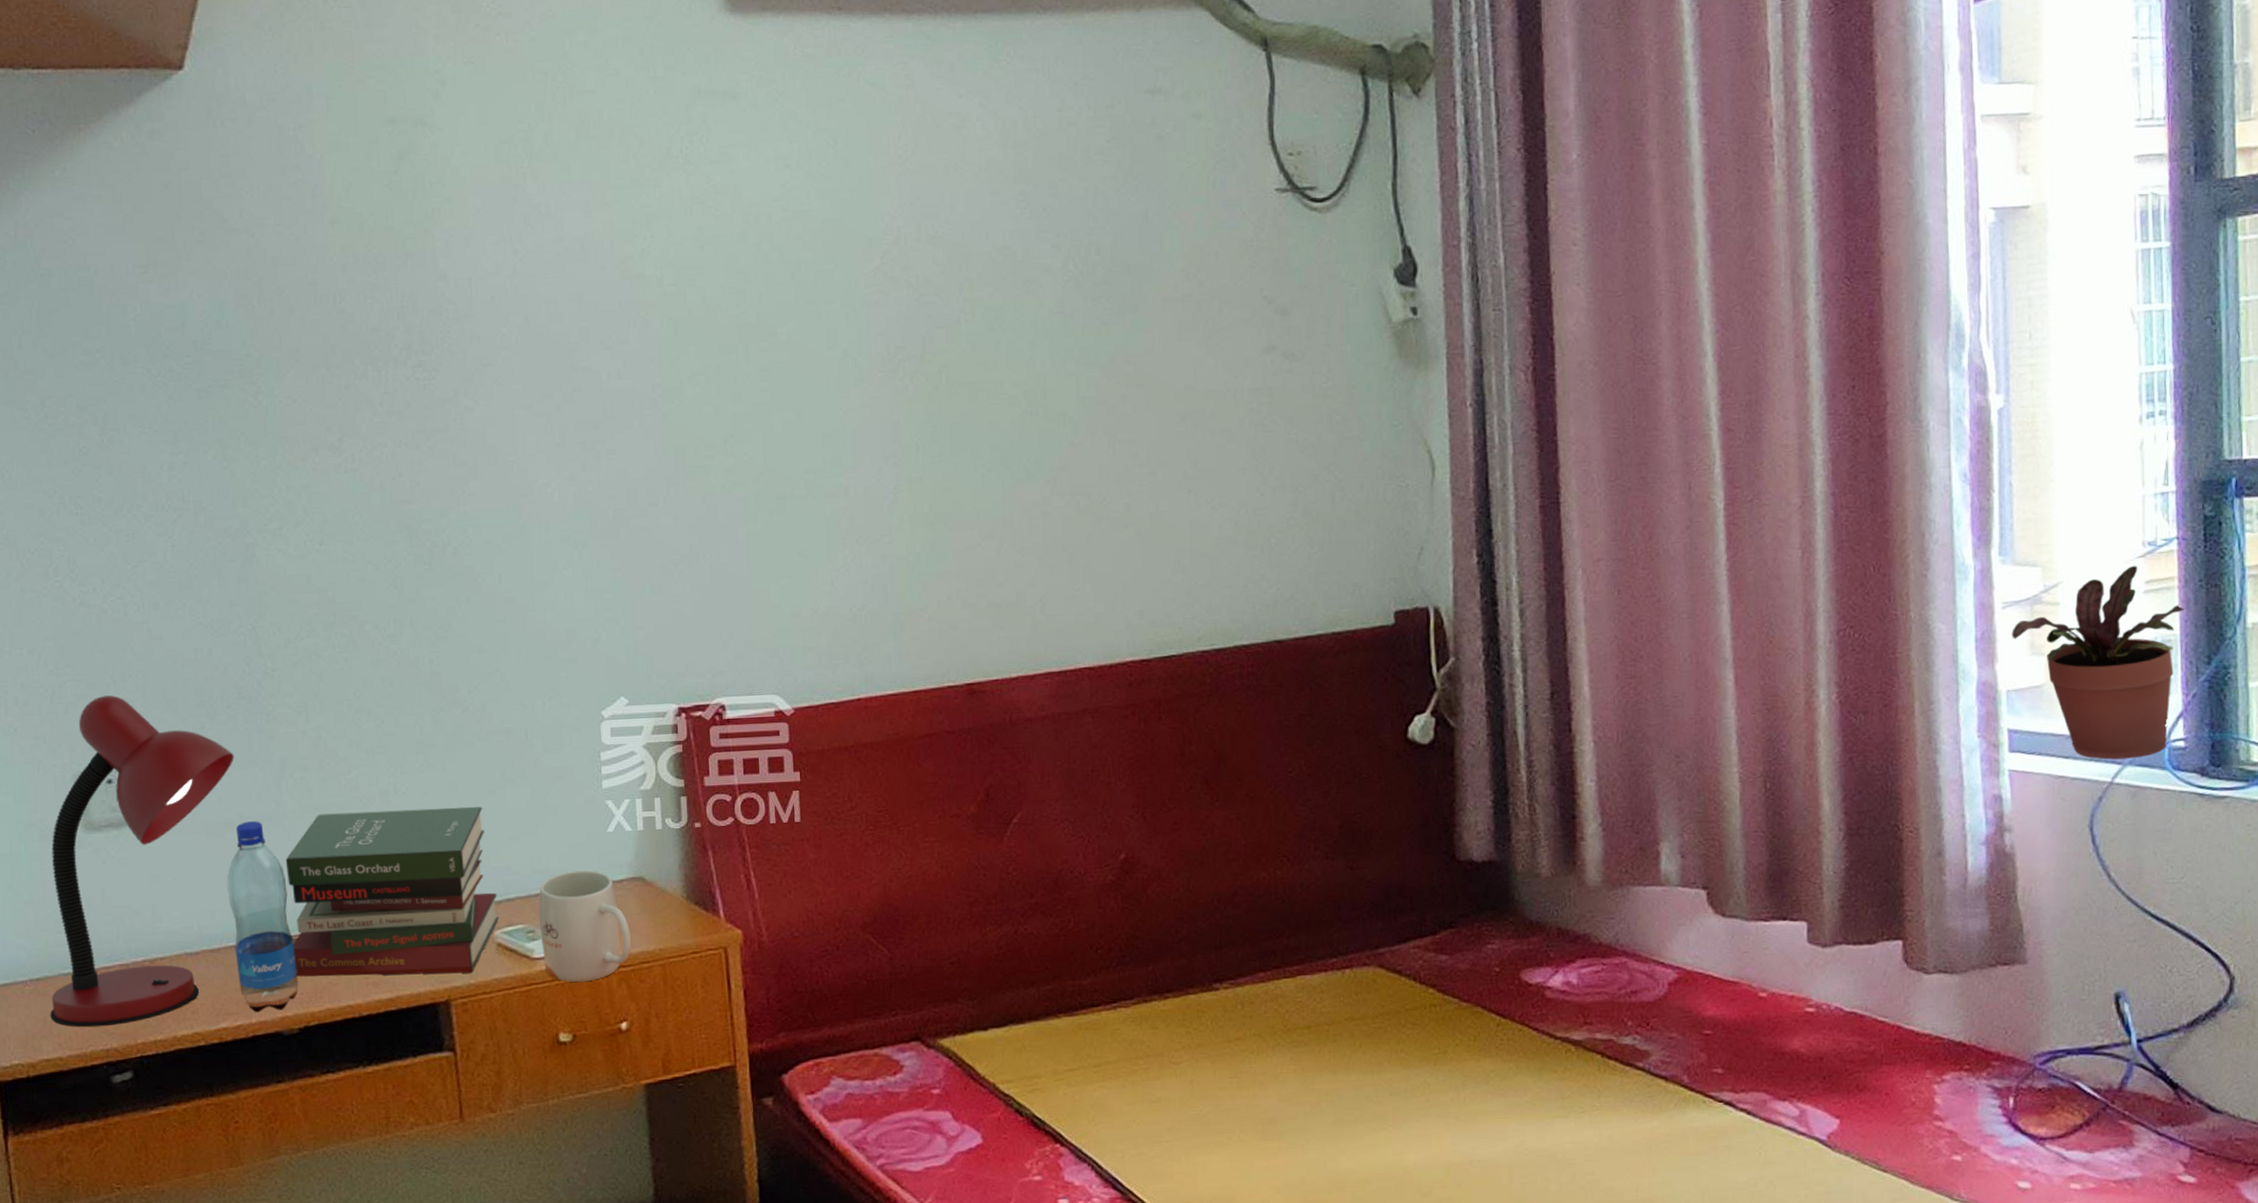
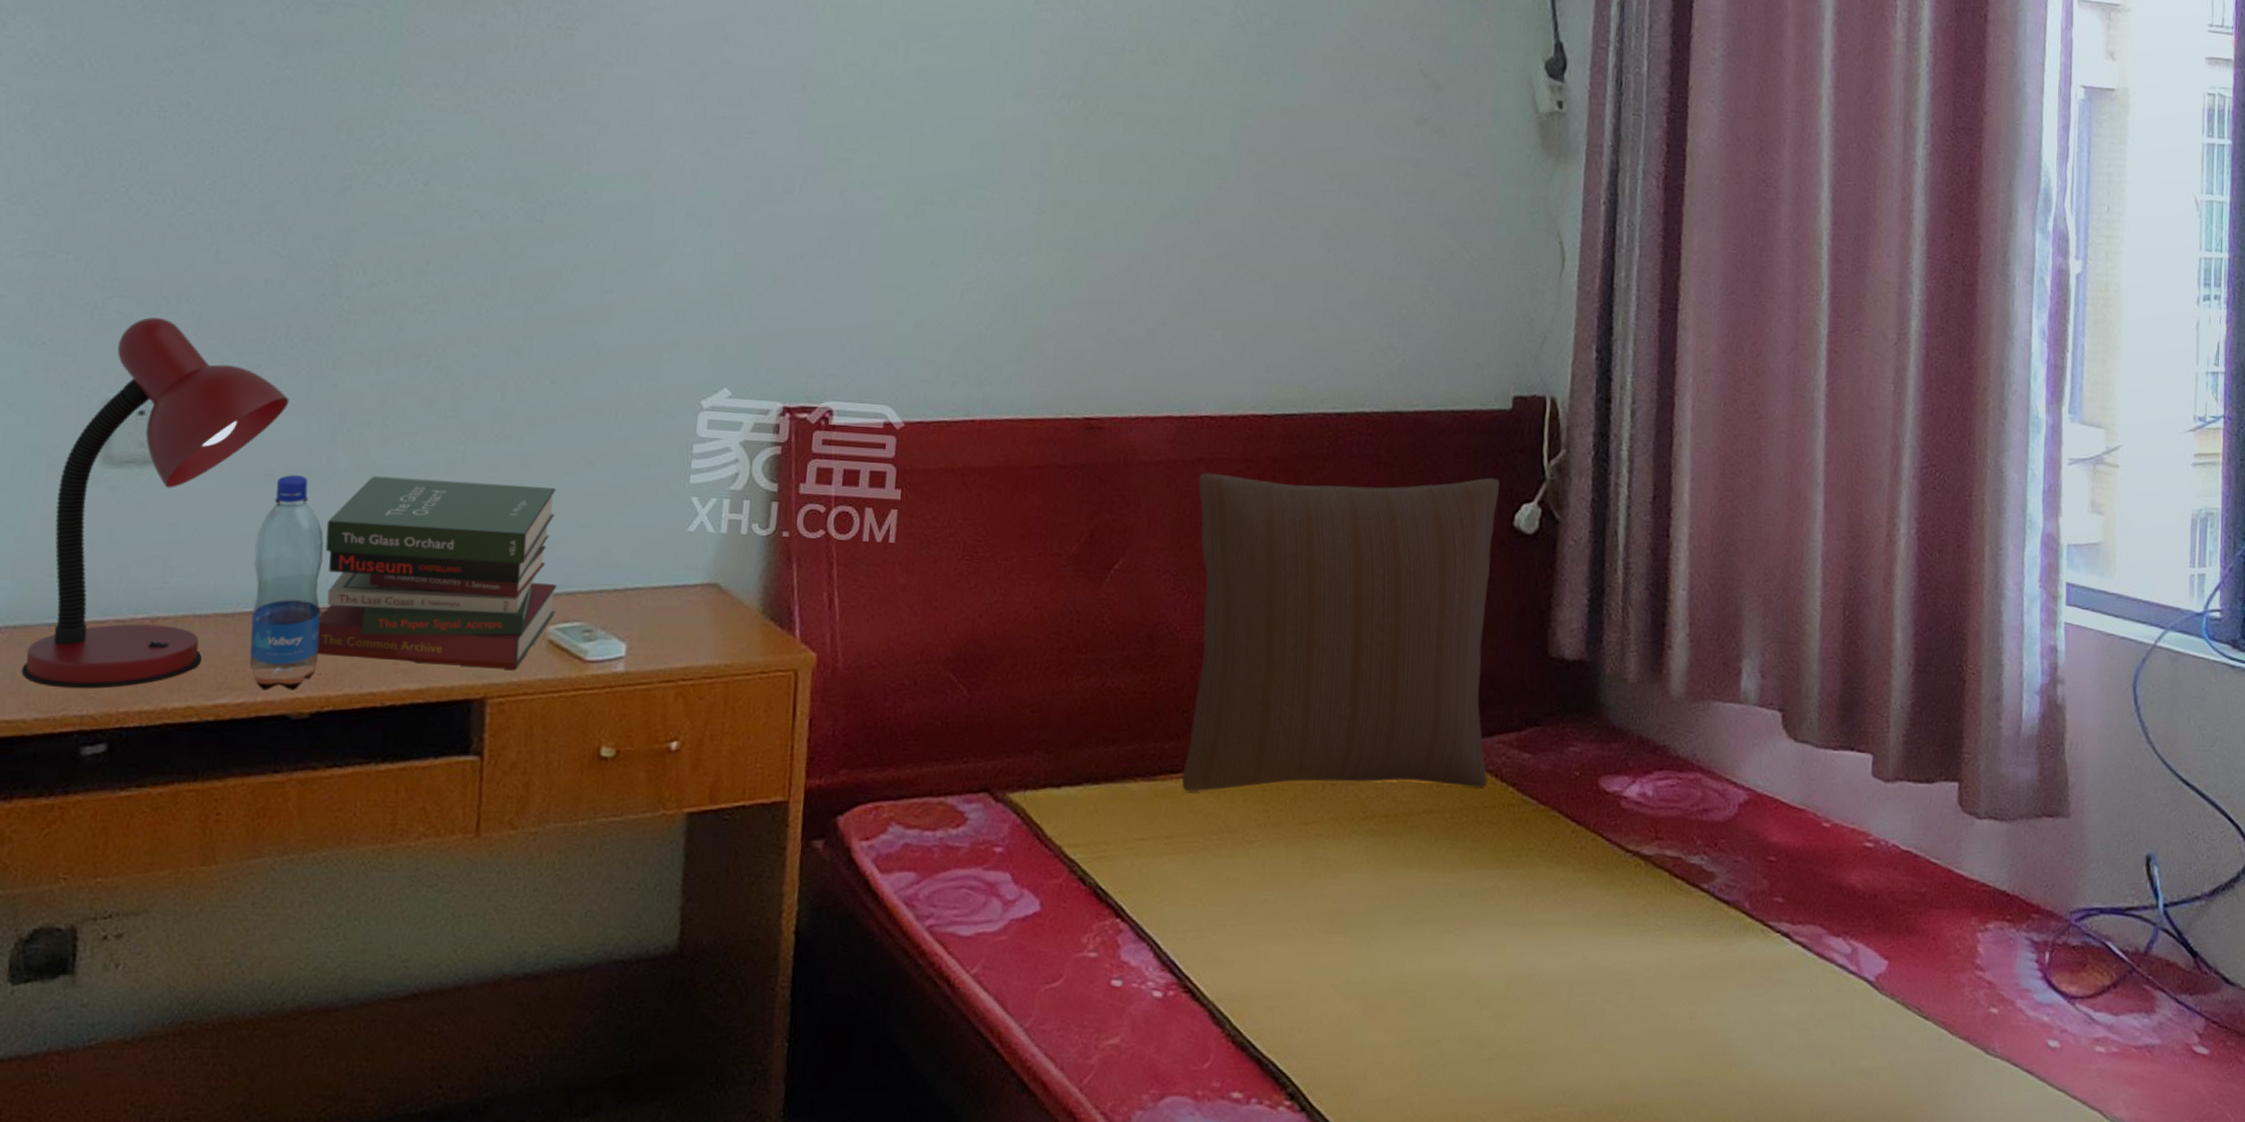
mug: present [538,870,632,983] -> none [597,569,697,693]
pillow: none [1085,694,1407,1023] -> present [1182,473,1499,792]
potted plant: present [2012,565,2187,760] -> none [2075,438,2228,625]

